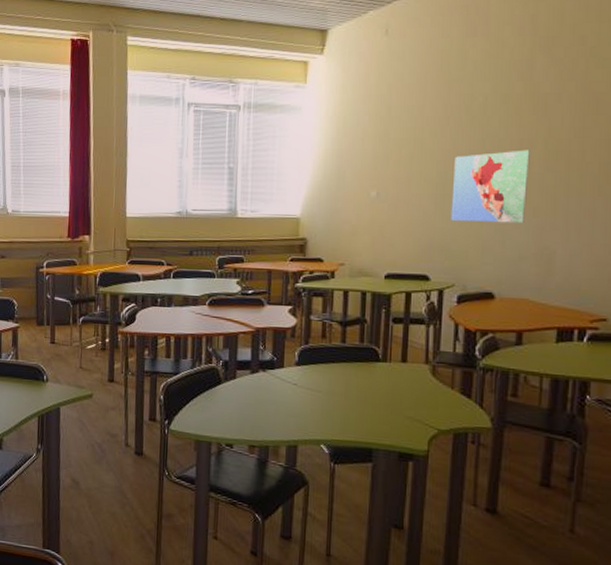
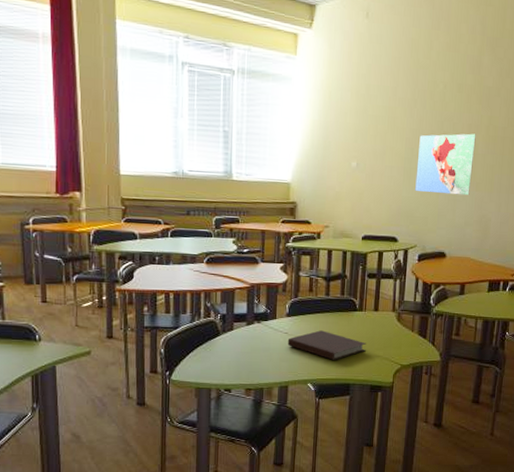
notebook: none [296,382,392,419] -> present [287,330,366,360]

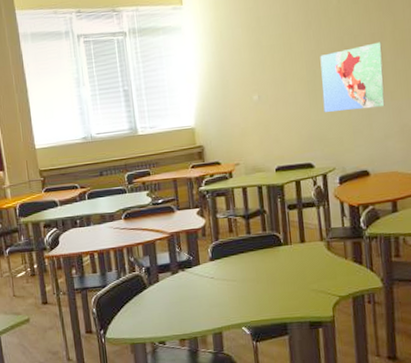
notebook: present [287,330,366,360] -> none [214,270,298,300]

